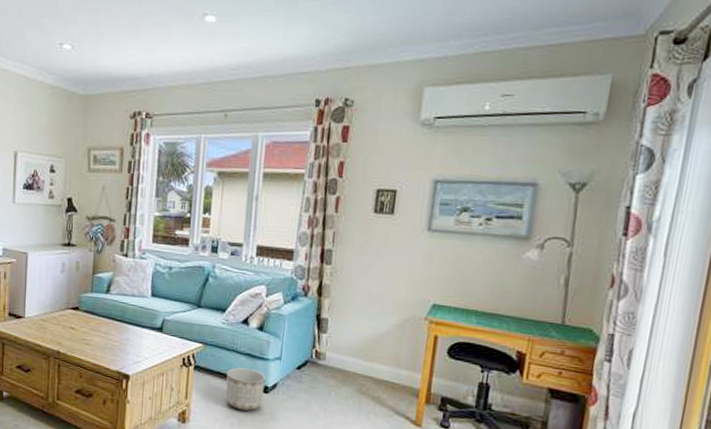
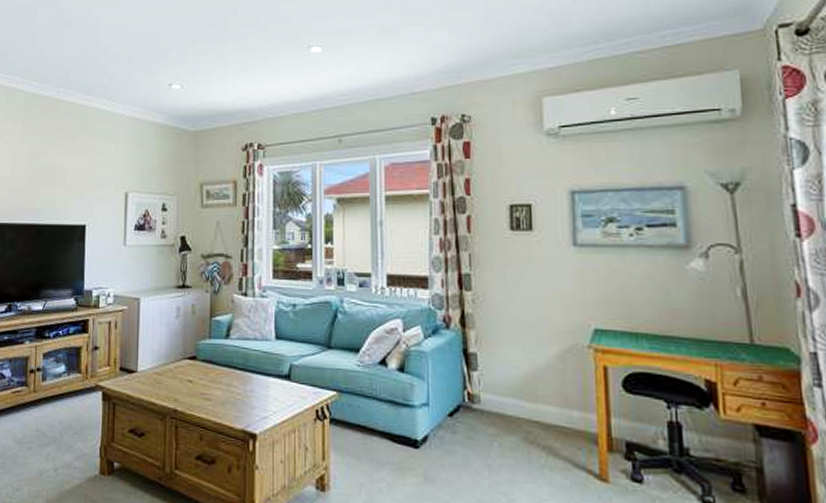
planter: present [226,367,265,411] -> none [368,418,414,472]

